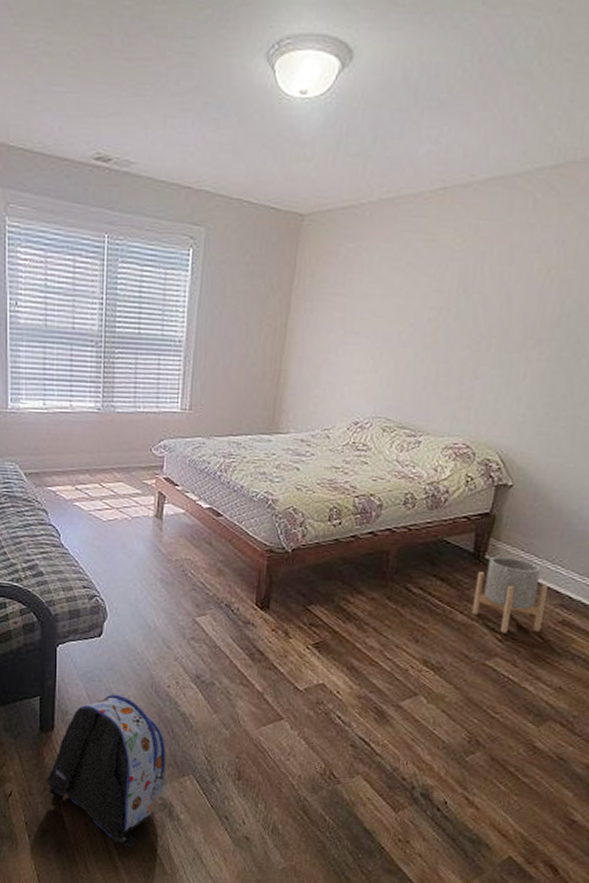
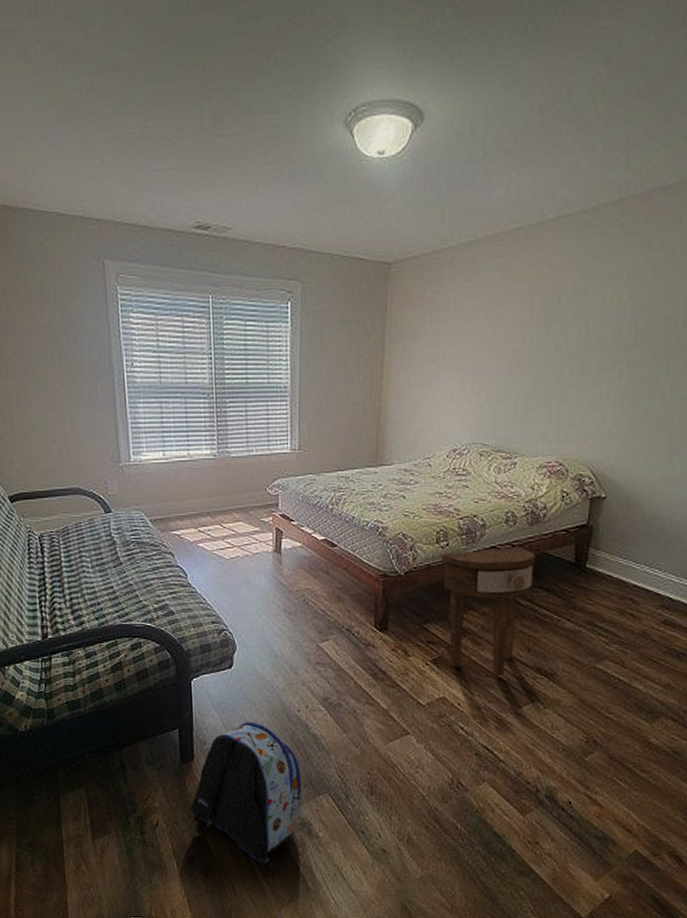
side table: none [332,531,432,666] -> present [442,547,535,676]
planter: present [471,556,548,634] -> none [578,564,648,637]

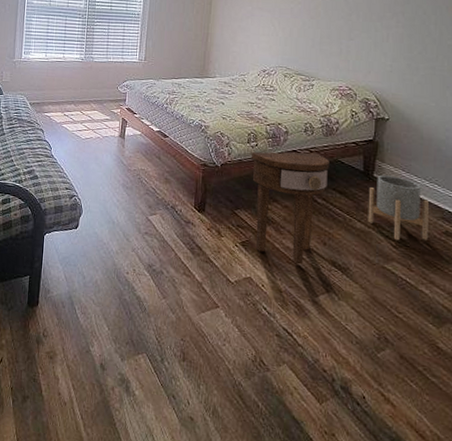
backpack: present [189,721,302,868] -> none [29,277,125,420]
planter: none [578,564,648,637] -> present [367,175,429,241]

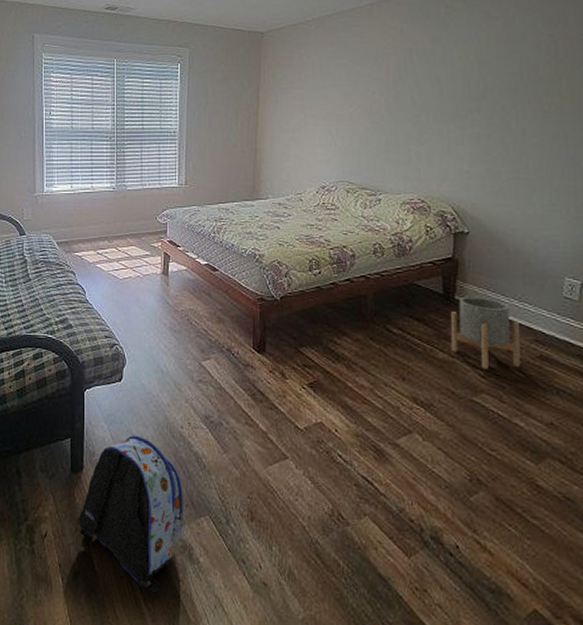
backpack: none [29,277,125,420] -> present [77,435,183,593]
side table: present [252,152,330,265] -> none [315,277,404,404]

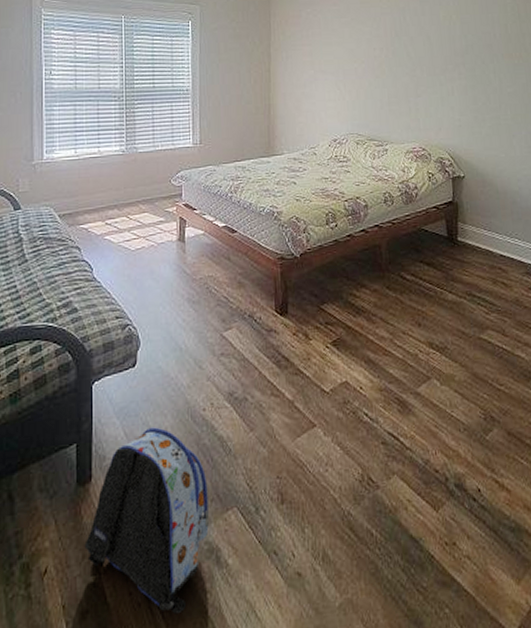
planter: present [450,296,520,370] -> none [455,236,517,306]

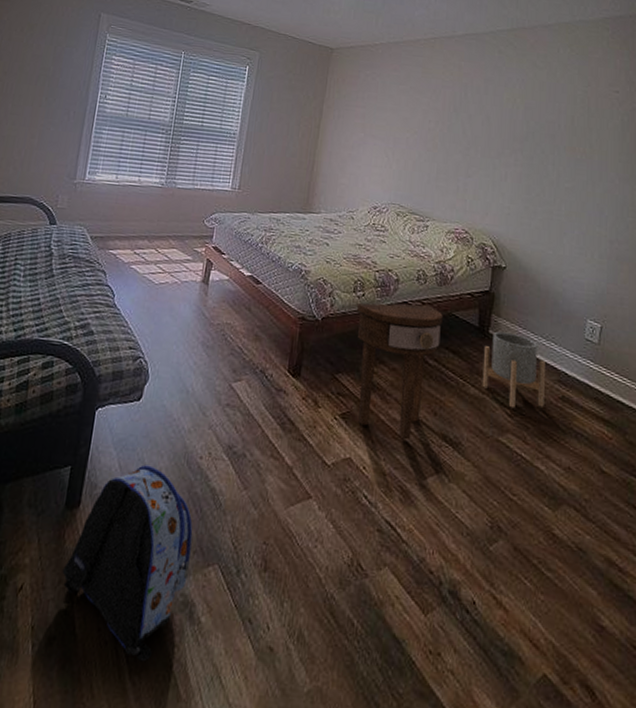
side table: none [332,225,414,355] -> present [357,303,443,440]
planter: none [455,236,517,306] -> present [482,331,545,409]

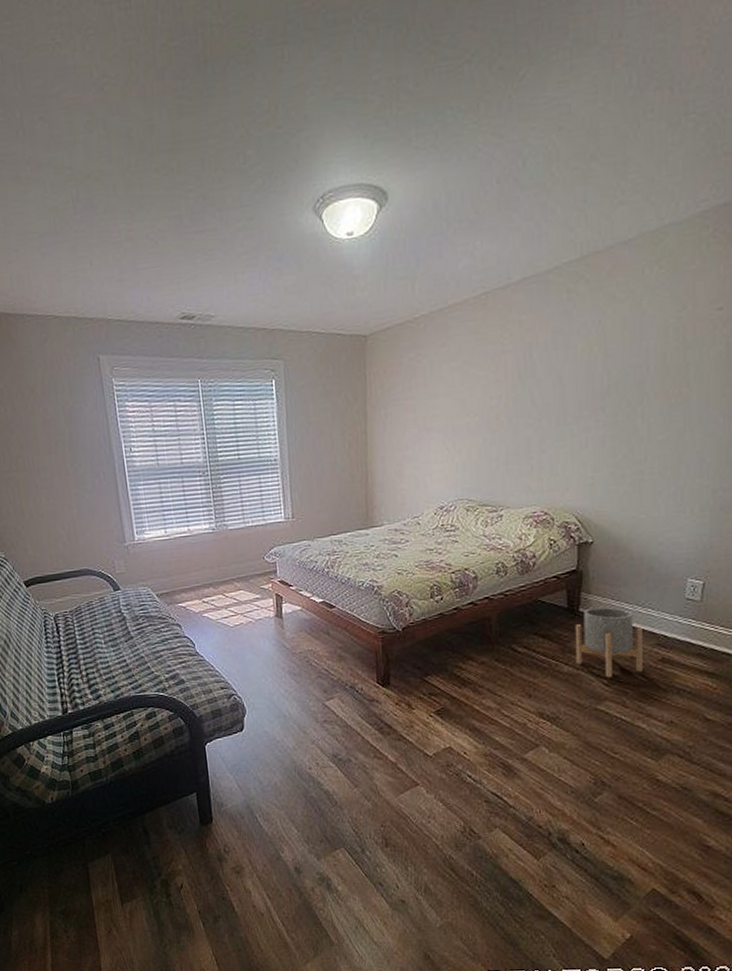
backpack: present [62,465,193,662] -> none [211,781,320,924]
side table: present [357,303,443,440] -> none [437,596,529,723]

